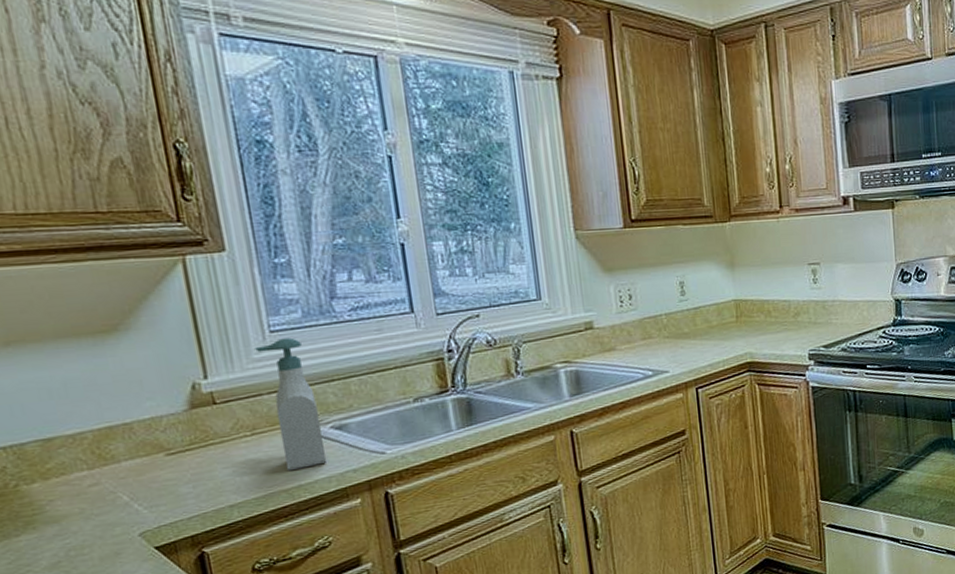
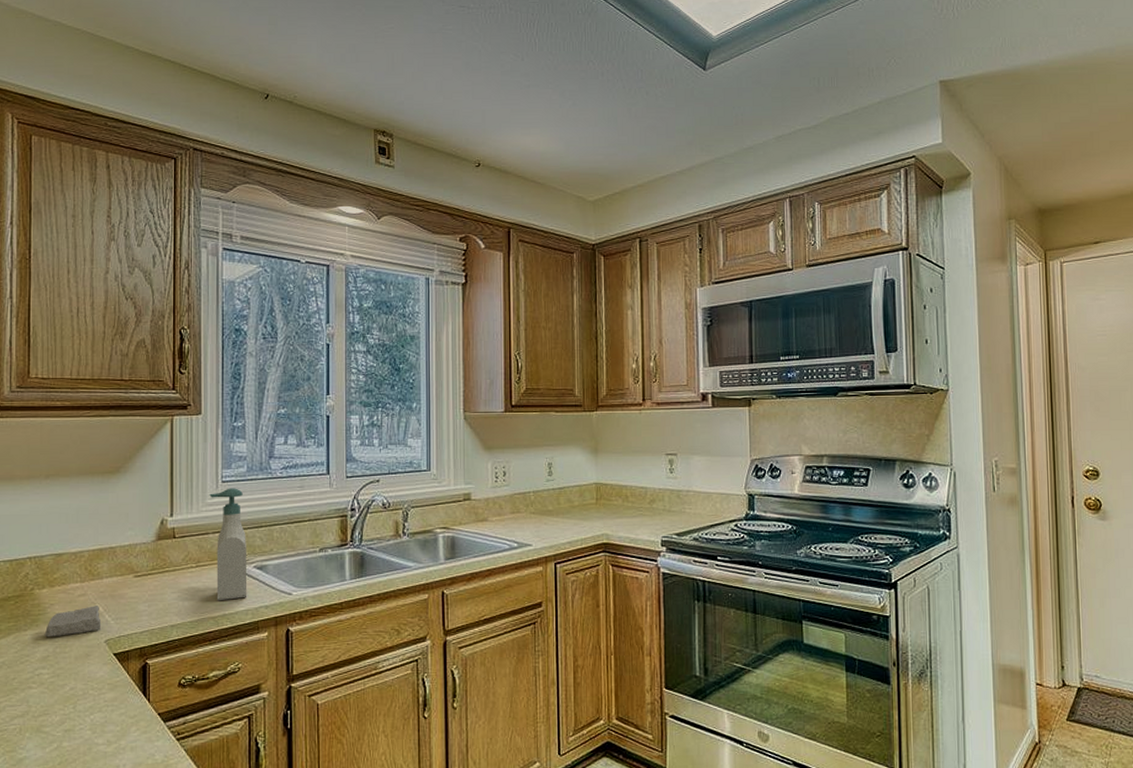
soap bar: none [47,494,131,540] -> present [44,606,102,636]

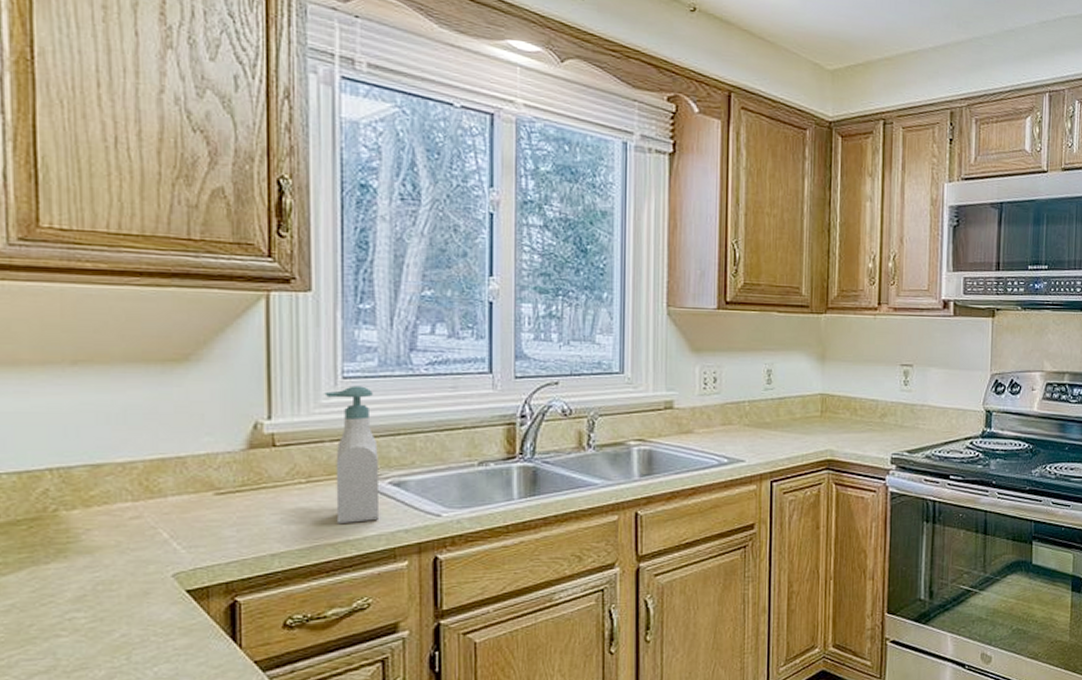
soap bar: present [44,606,102,636] -> none [77,531,167,571]

